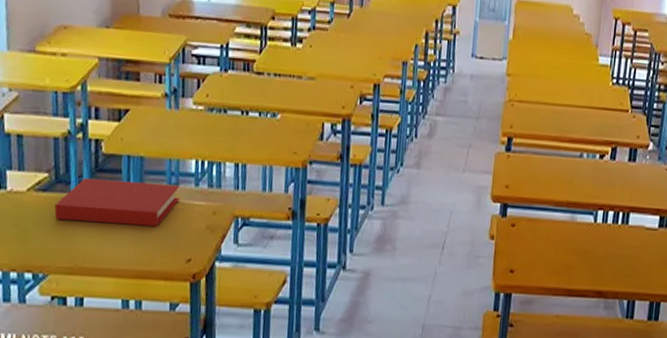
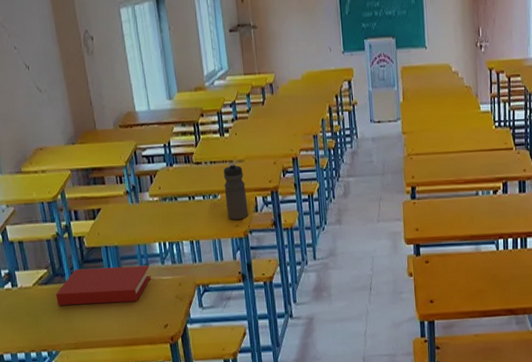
water bottle: none [285,79,313,147] -> present [224,163,249,221]

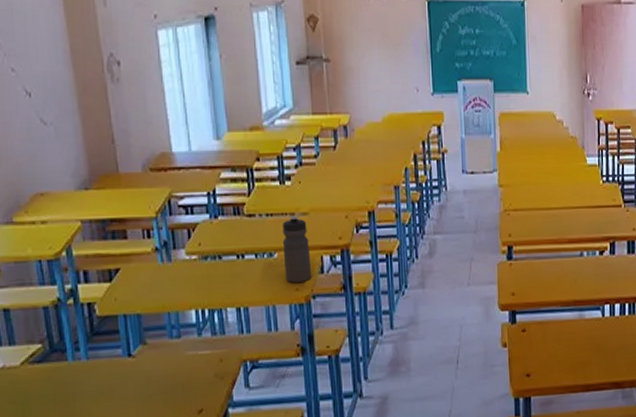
book: present [56,265,151,306] -> none [52,337,184,390]

